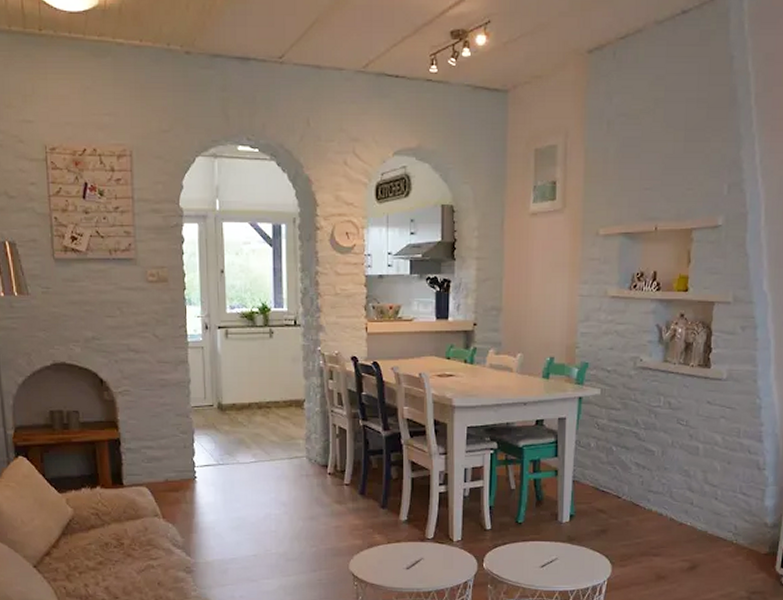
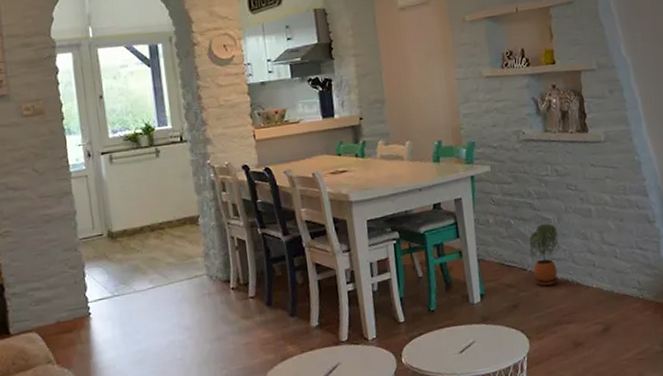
potted plant: none [626,455,660,516] -> present [529,224,560,286]

